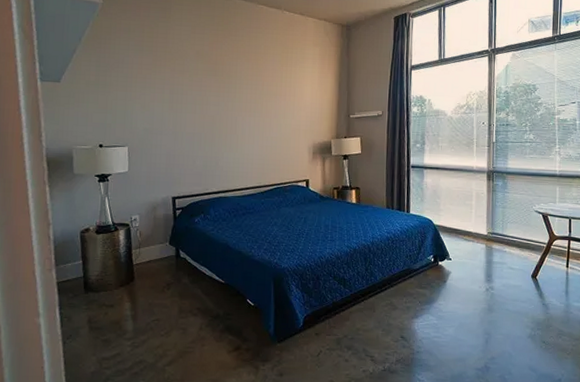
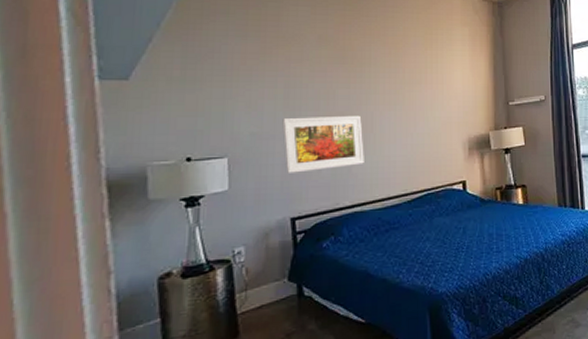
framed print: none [168,118,229,163] -> present [282,115,364,173]

